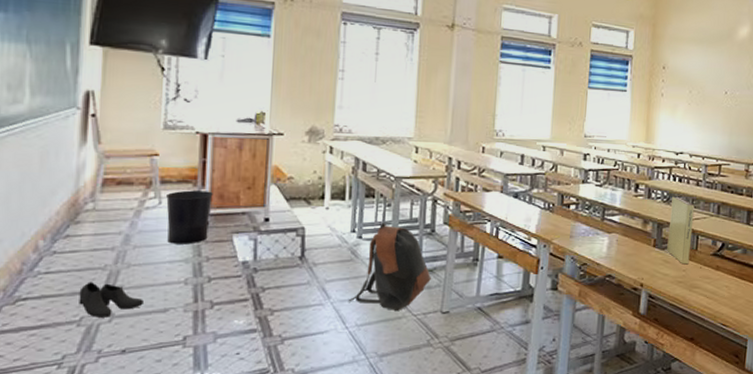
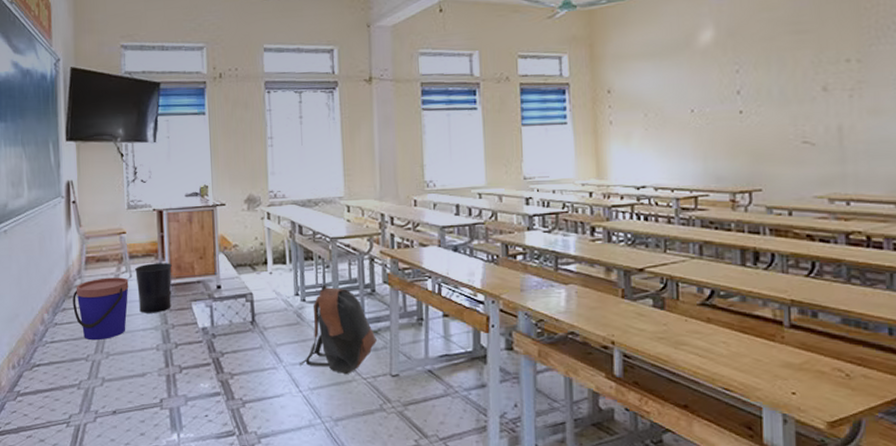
shoe: present [79,282,143,318] -> none [77,349,126,381]
bucket: none [80,203,157,272] -> present [73,277,129,341]
book: present [667,196,695,265] -> none [638,237,670,317]

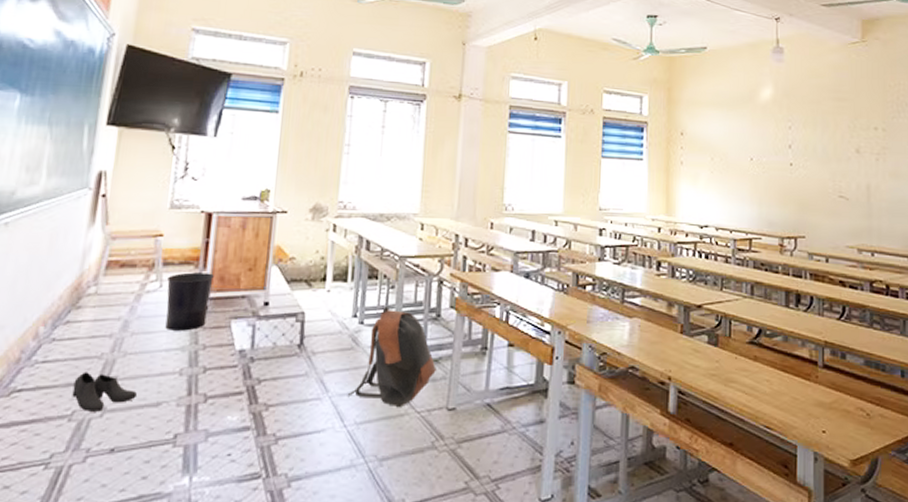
bucket: present [73,277,129,341] -> none [79,286,158,362]
shoe: none [77,349,126,381] -> present [72,372,137,412]

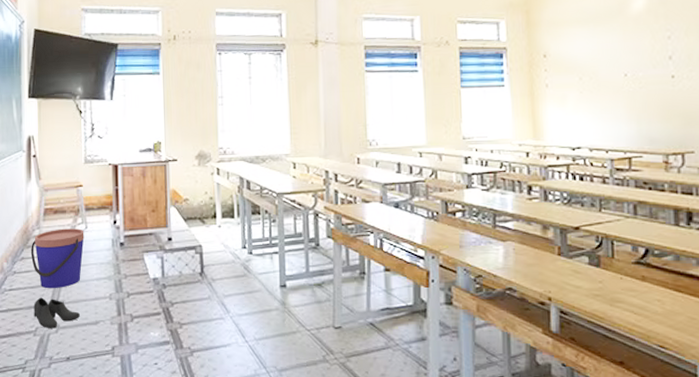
bucket: none [79,286,158,362] -> present [31,228,84,289]
waste bin: present [165,272,214,331] -> none [90,215,126,263]
backpack: present [348,305,437,407] -> none [246,237,321,325]

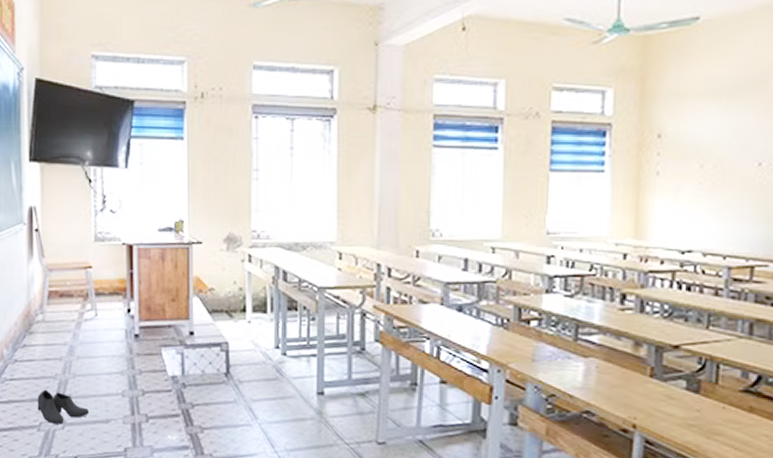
bucket: present [31,228,84,289] -> none [34,314,94,381]

